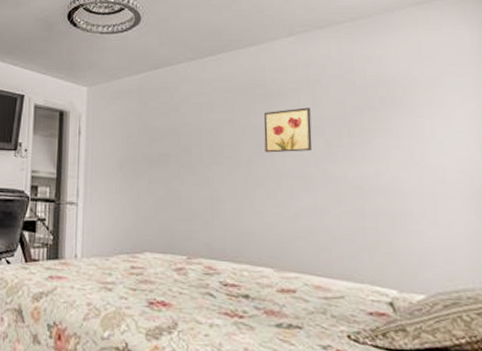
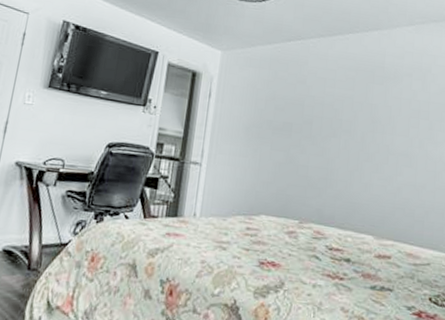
wall art: present [263,108,312,153] -> none [377,92,420,132]

